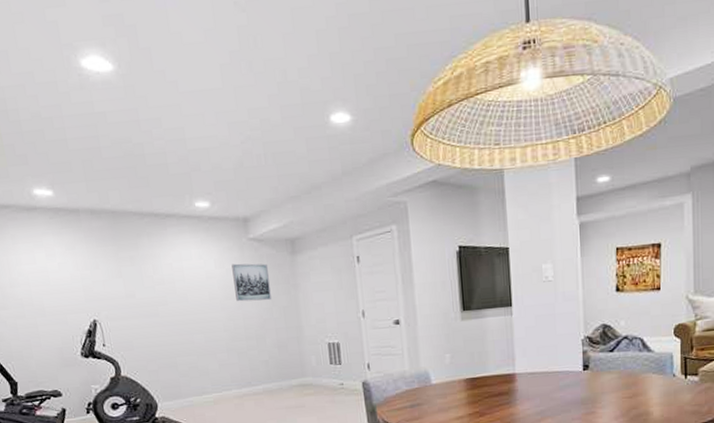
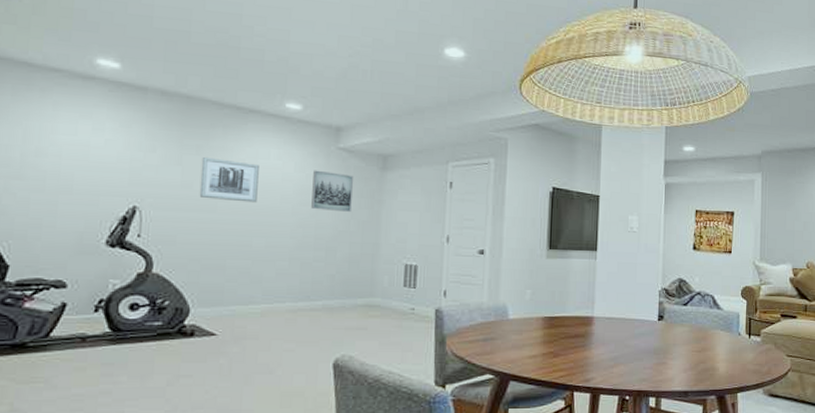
wall art: none [136,266,190,305] -> present [199,157,259,203]

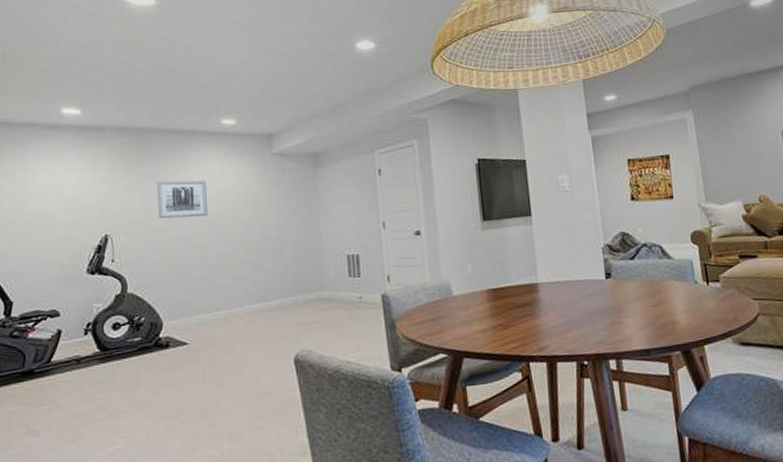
wall art: present [311,170,353,213] -> none [253,177,291,215]

